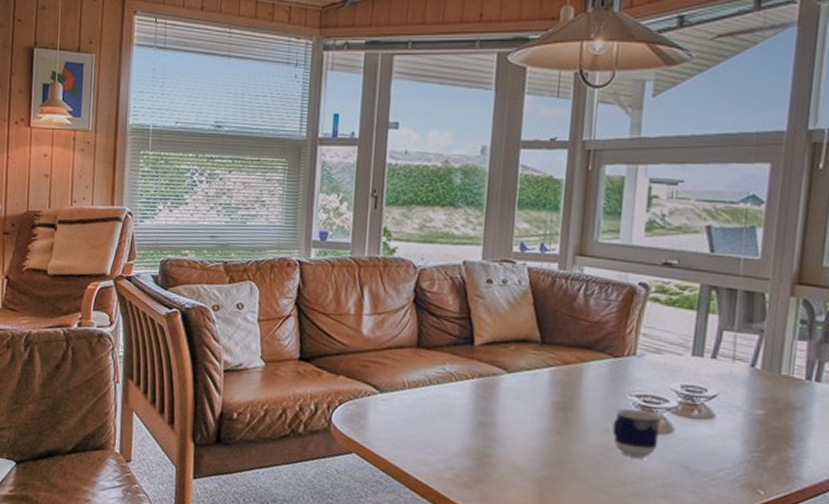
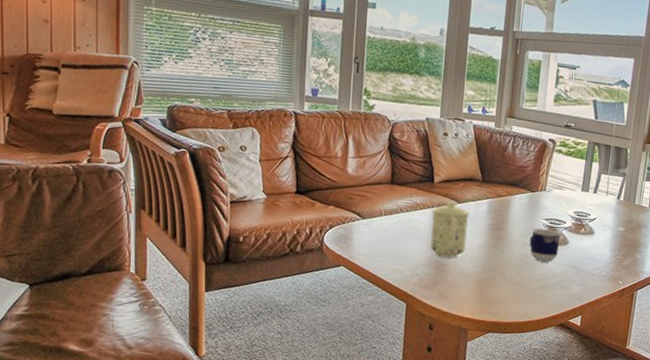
mug: none [469,370,524,448] -> present [430,201,470,258]

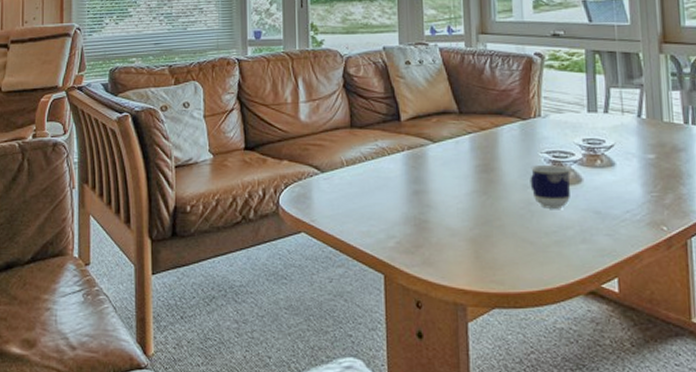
mug: present [430,201,470,258] -> none [402,142,450,213]

